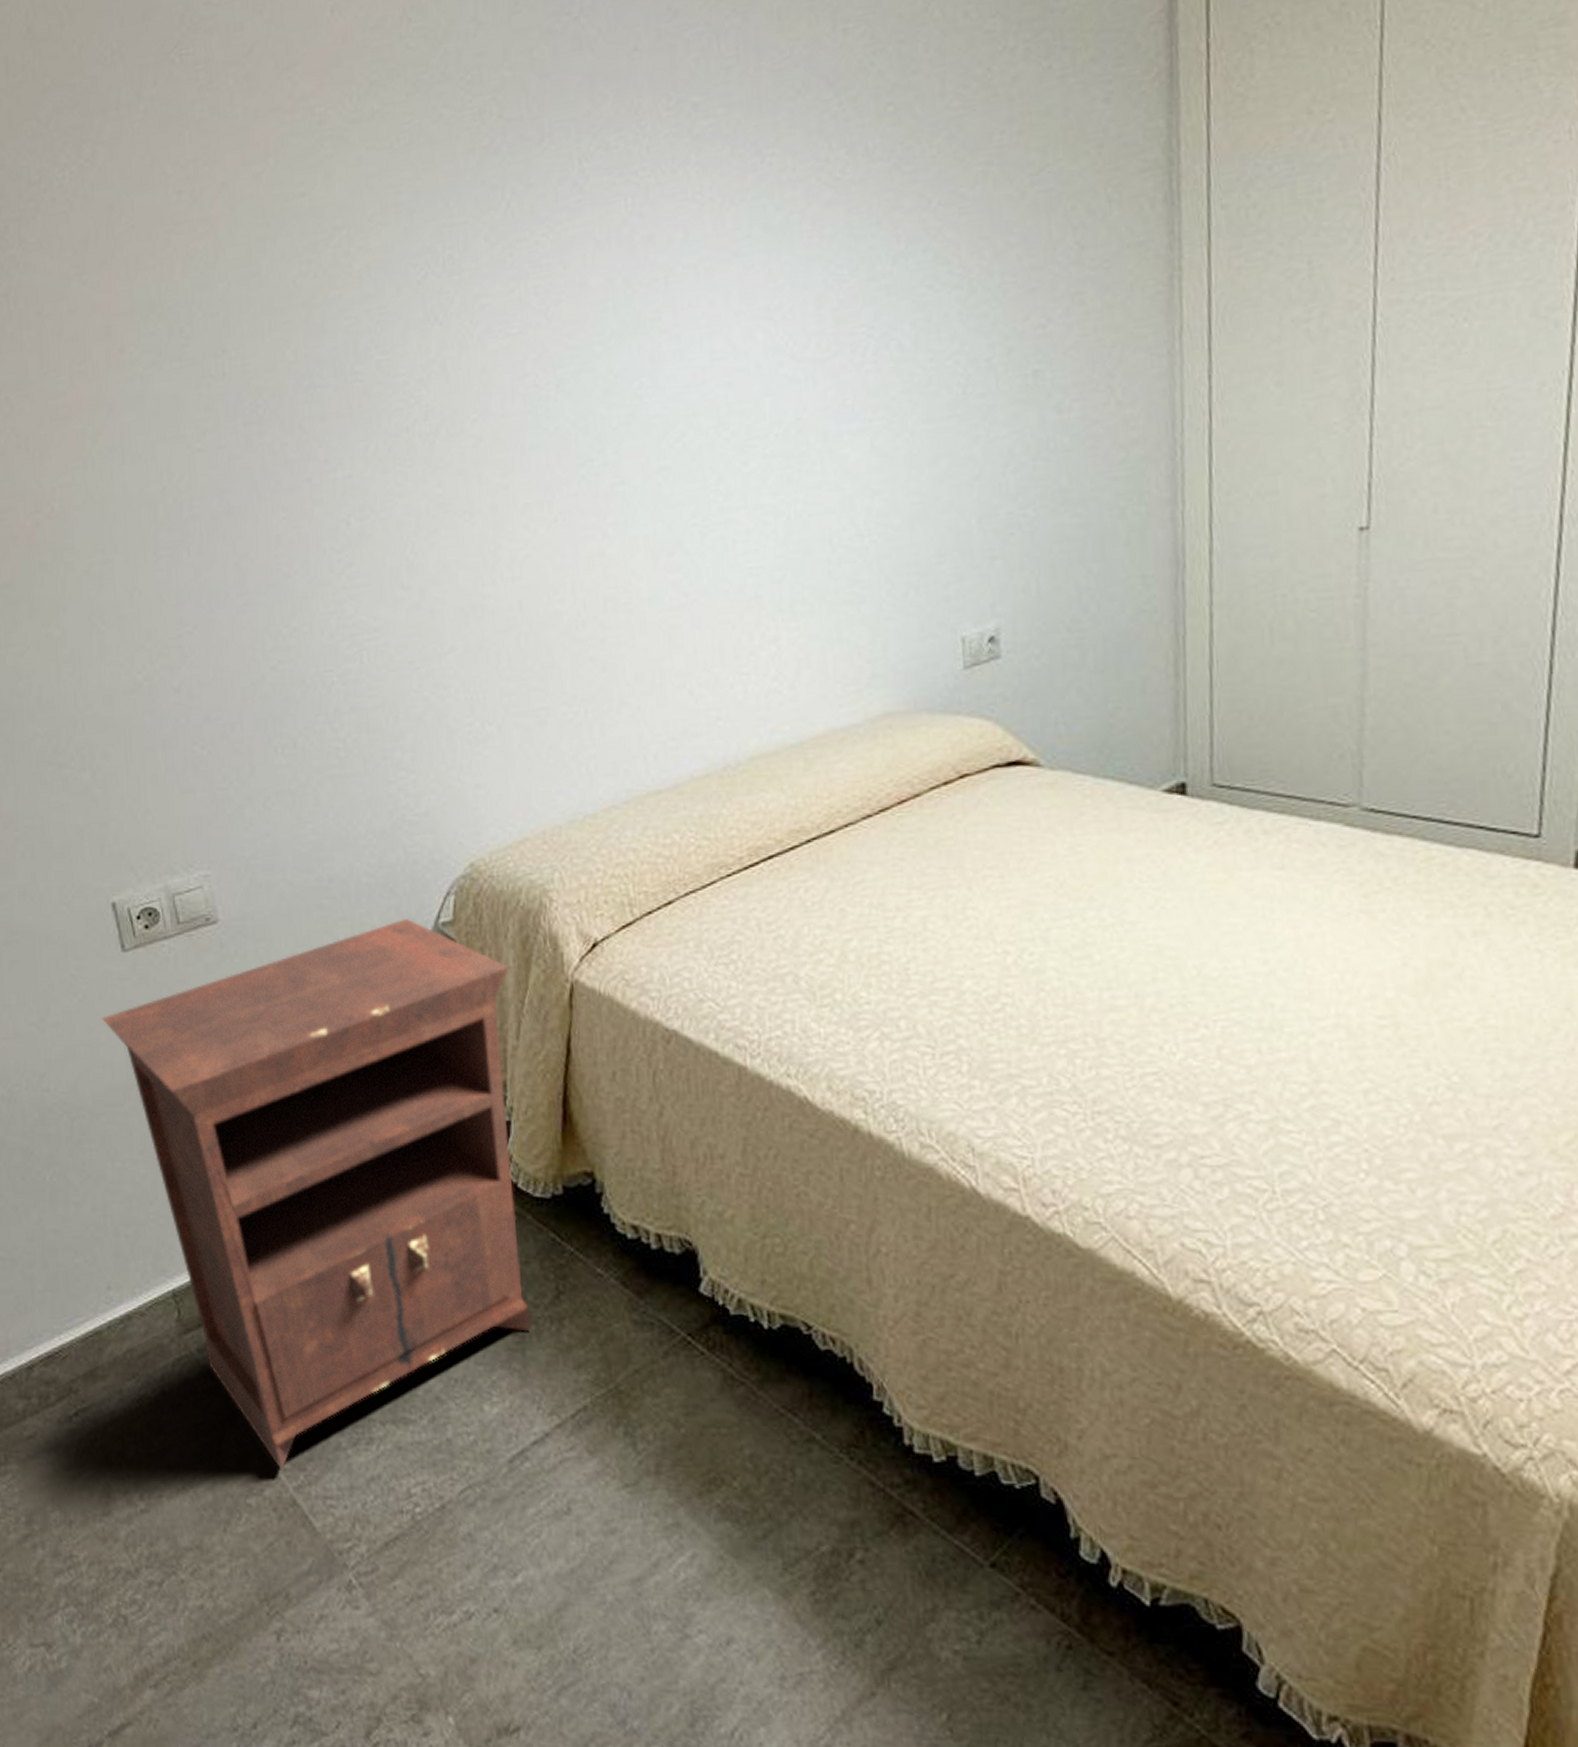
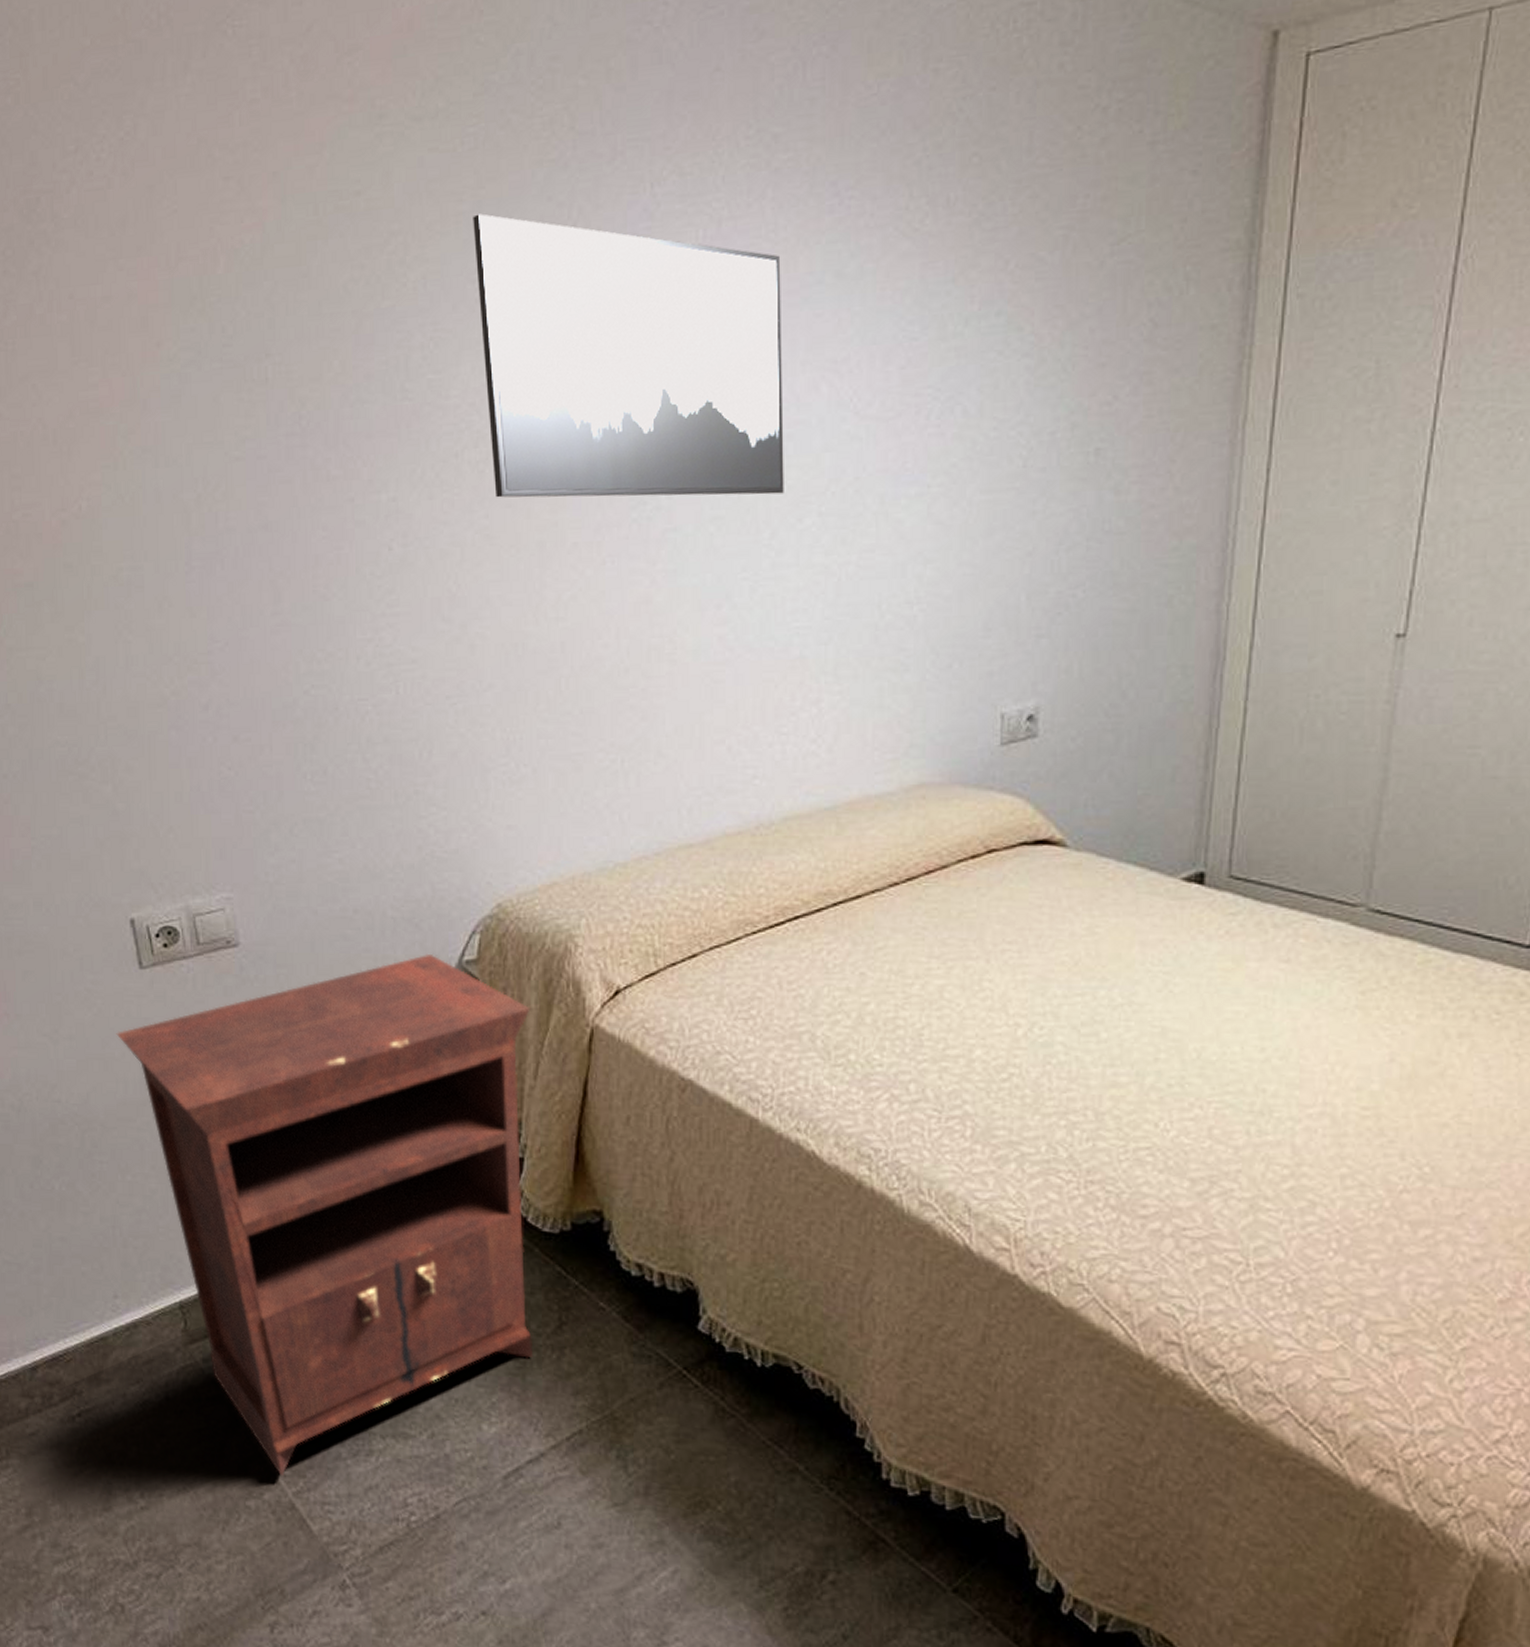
wall art: none [411,202,728,467] -> present [473,213,784,498]

